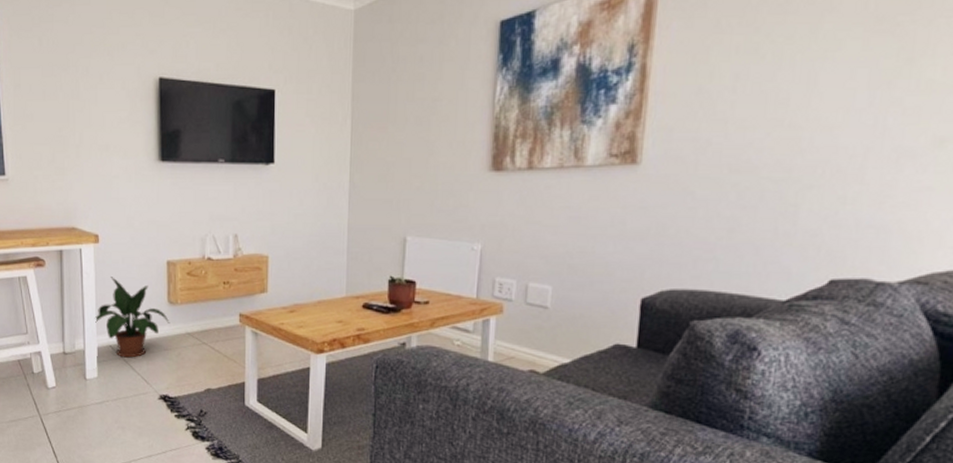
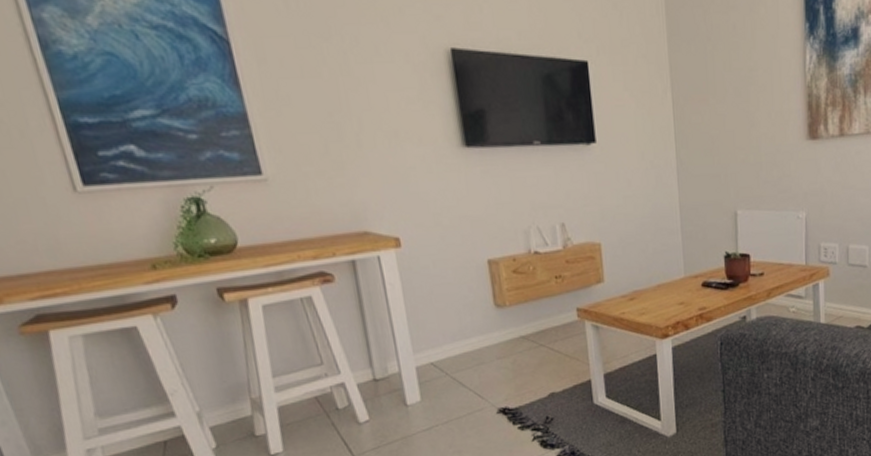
potted plant: present [94,277,170,358] -> none [407,284,500,374]

